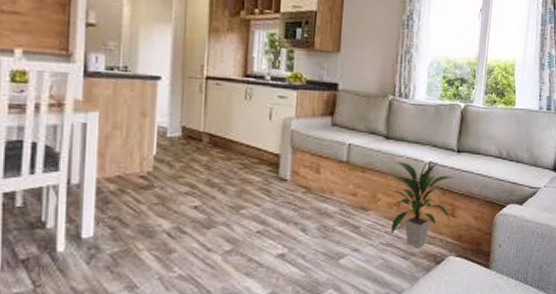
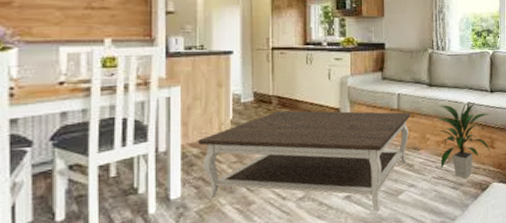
coffee table: none [116,151,362,274] -> present [199,110,411,211]

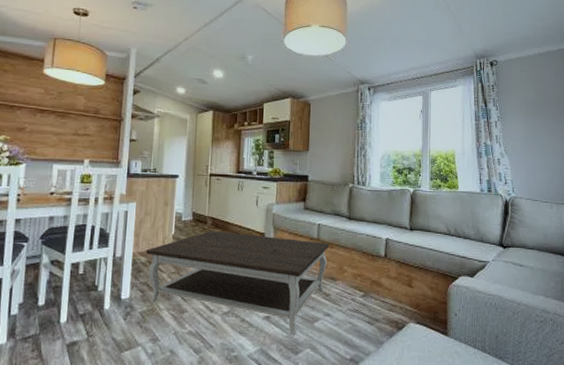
indoor plant: present [436,102,491,179] -> none [354,238,409,315]

